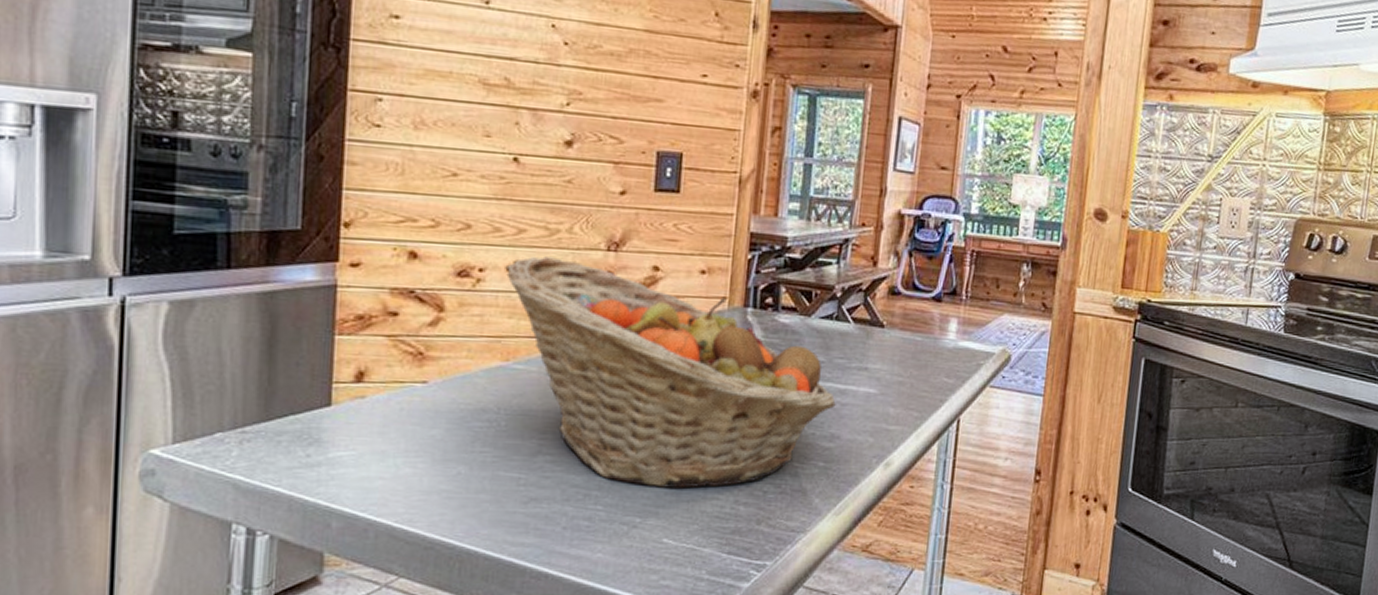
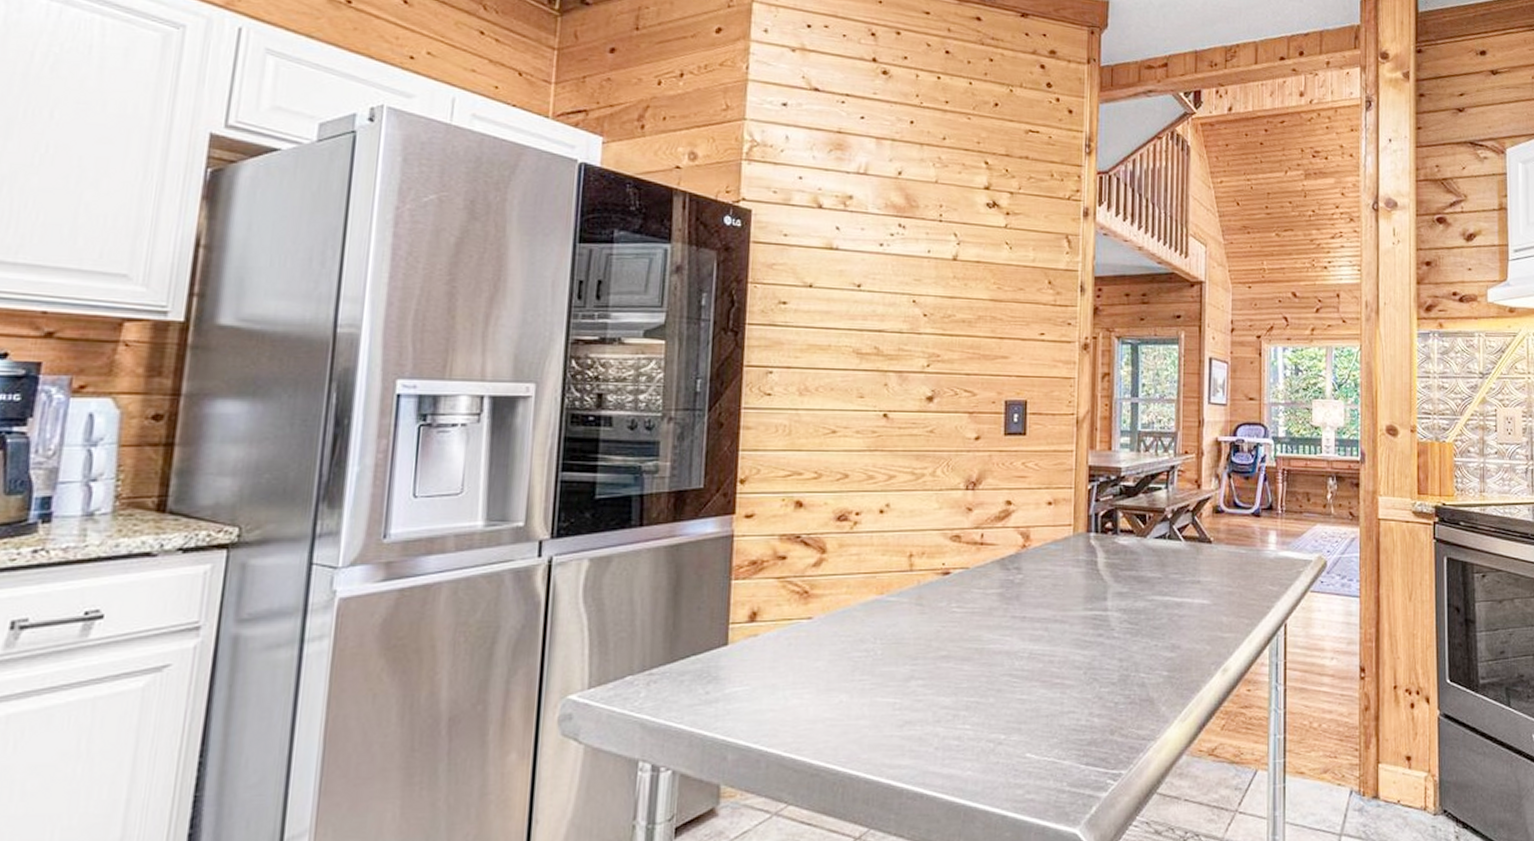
fruit basket: present [505,257,836,489] -> none [878,498,1174,705]

